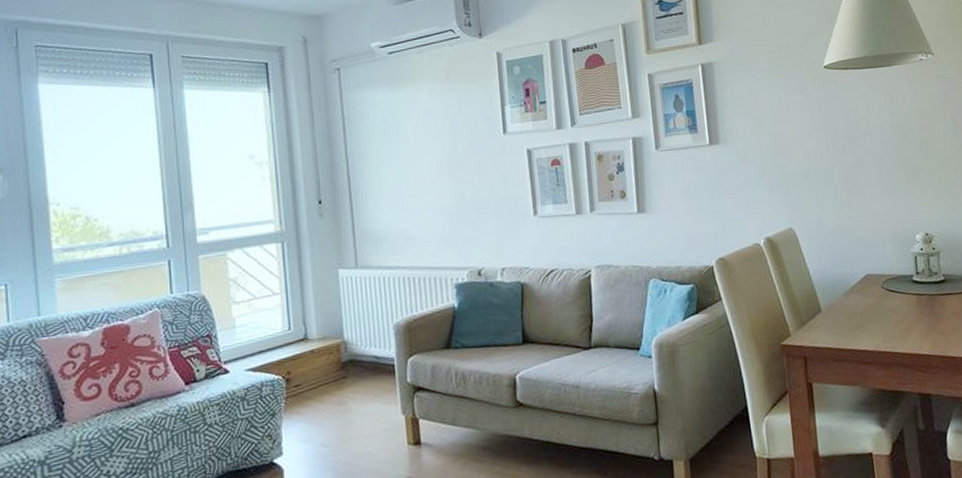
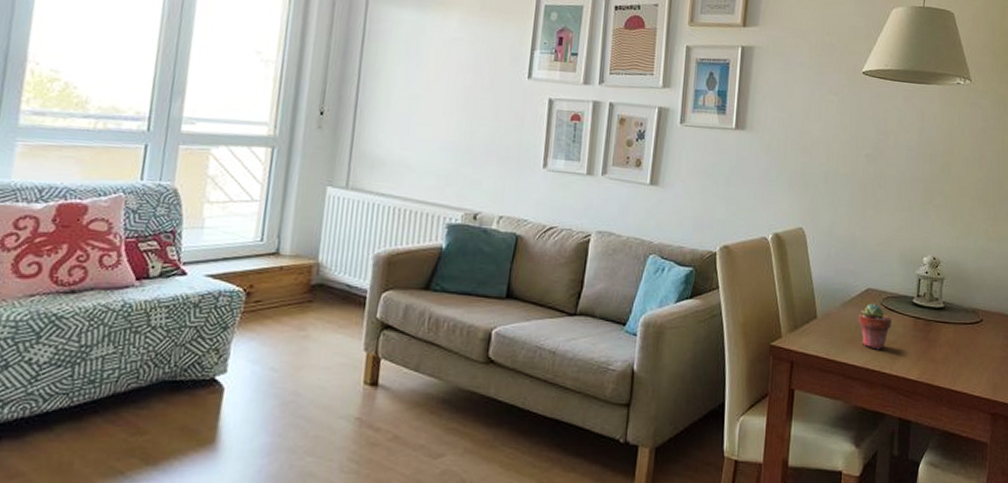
potted succulent: none [862,288,896,332] -> present [859,303,892,350]

